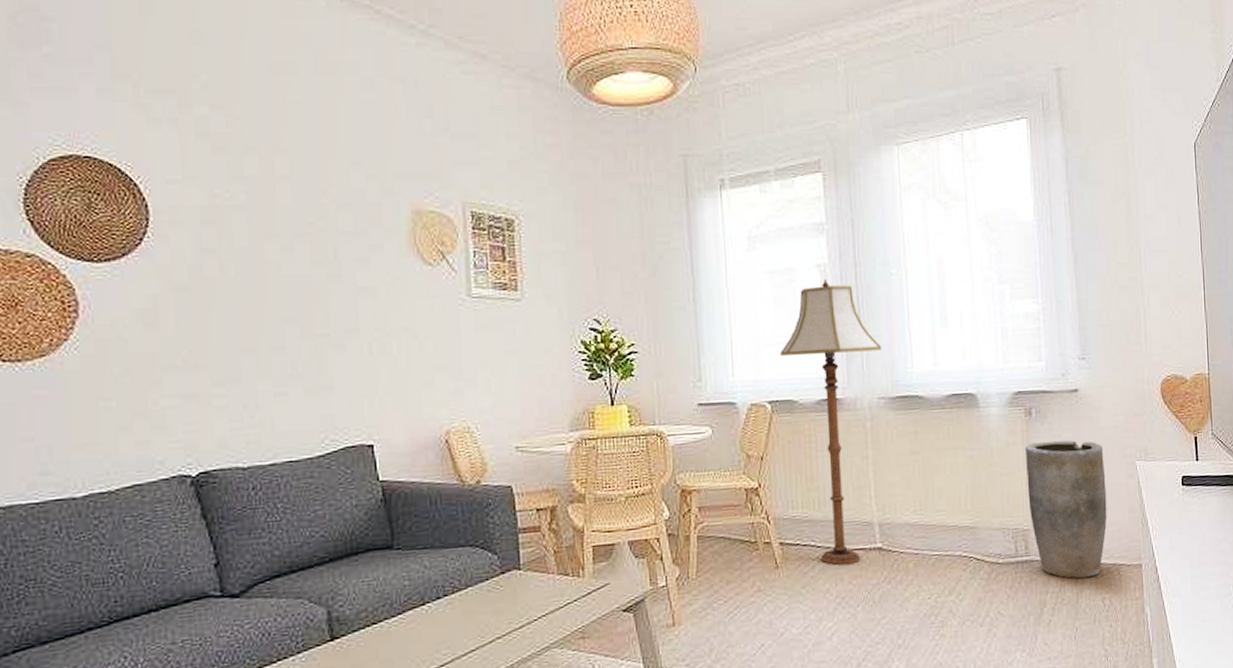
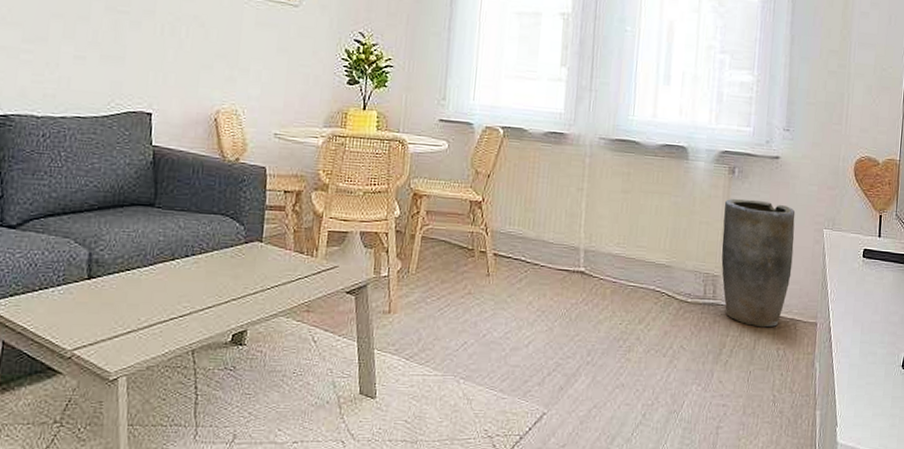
floor lamp: present [780,280,882,566] -> none [518,27,609,283]

